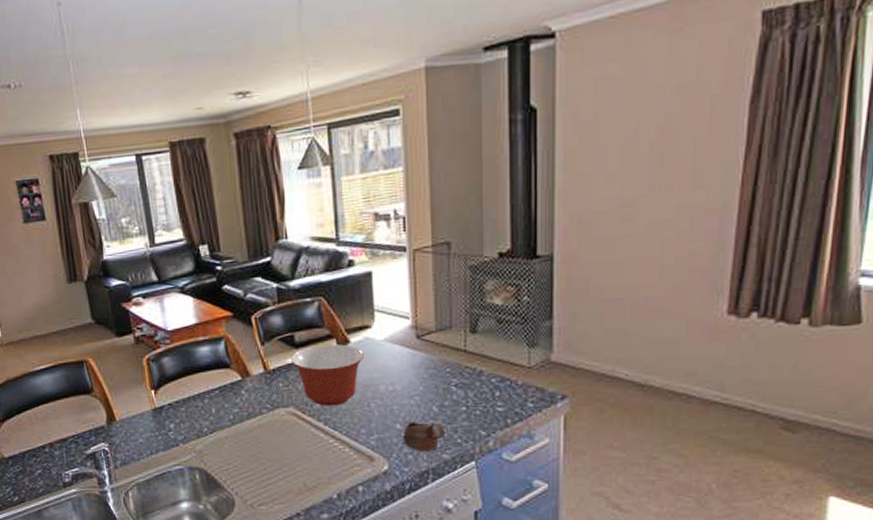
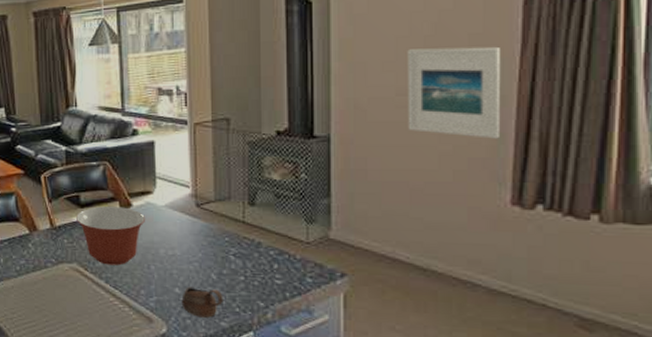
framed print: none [631,151,726,248] -> present [407,47,502,139]

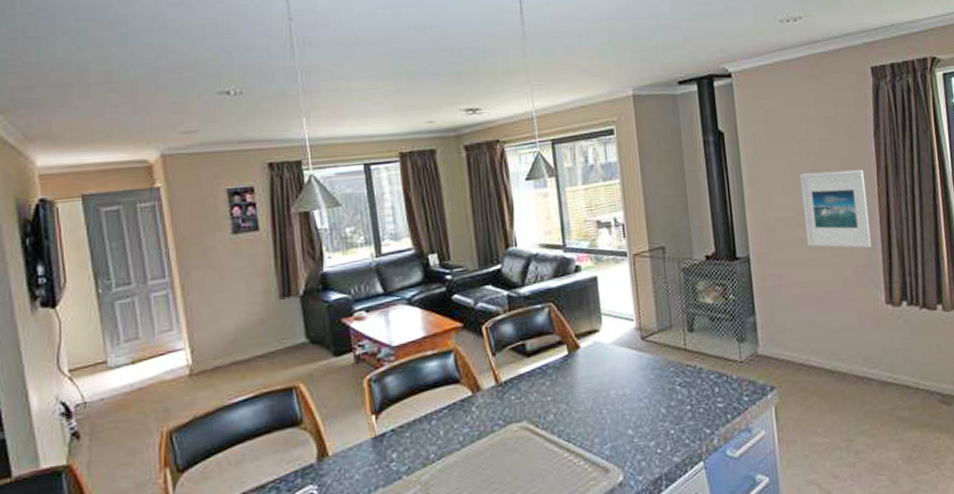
mixing bowl: present [75,206,145,266] -> none [522,350,594,417]
cup: present [181,287,223,318] -> none [635,424,674,457]

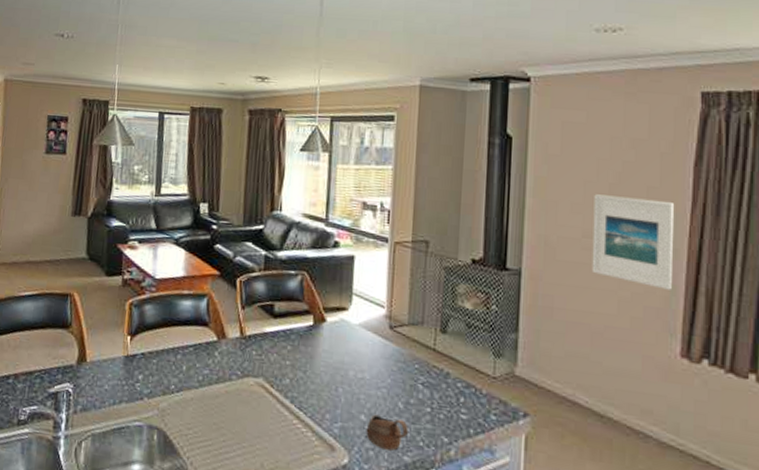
cup: none [635,424,674,457] -> present [366,414,408,451]

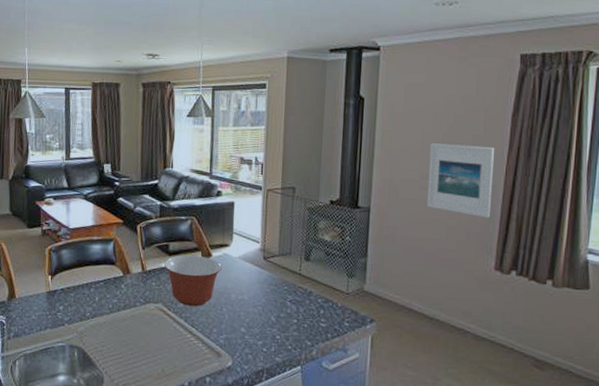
mixing bowl: none [267,318,338,385] -> present [163,255,222,307]
cup: present [366,414,408,451] -> none [245,327,279,354]

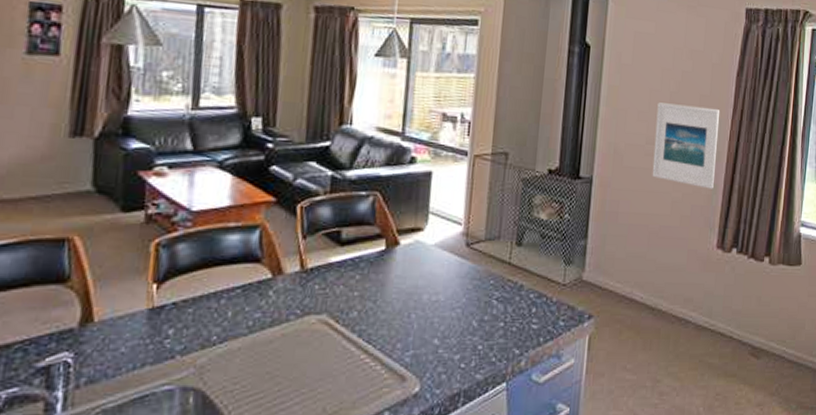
mixing bowl: present [163,255,222,307] -> none [332,244,412,315]

